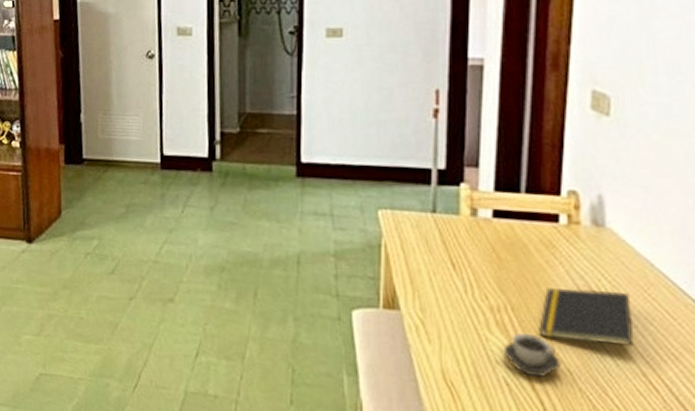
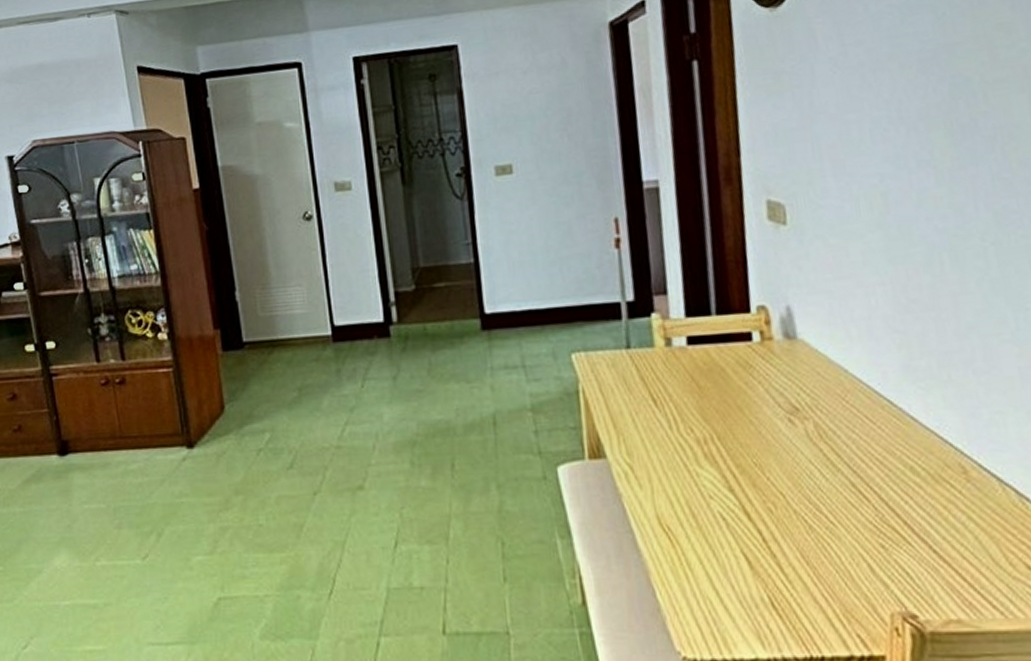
cup: present [503,332,561,378] -> none [714,461,774,507]
notepad: present [538,288,634,346] -> none [746,402,838,462]

